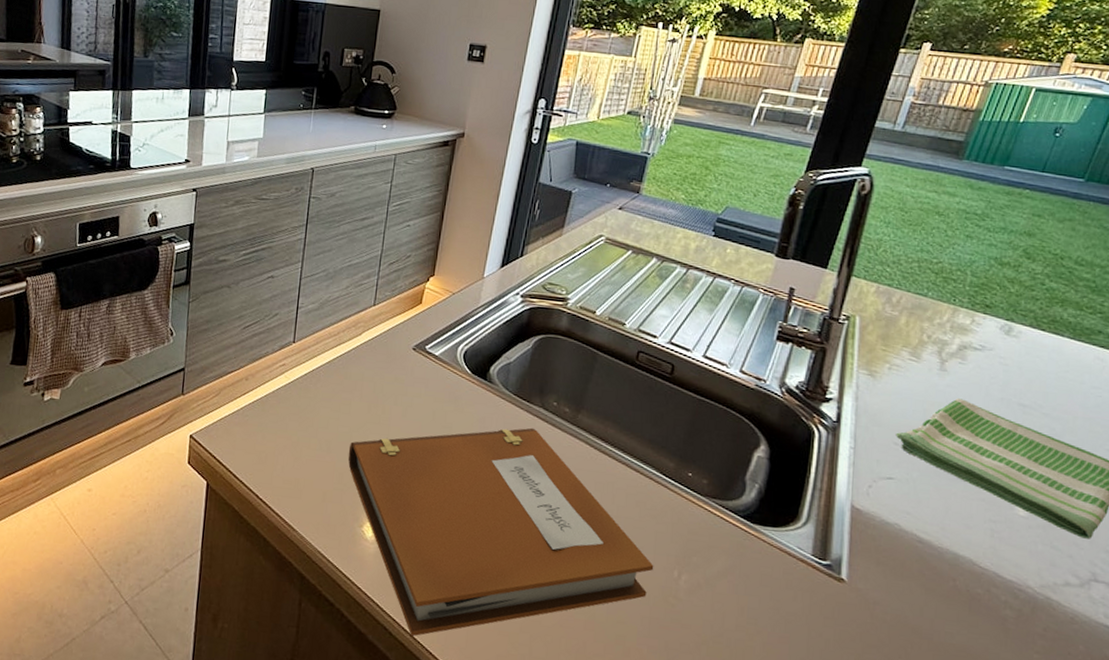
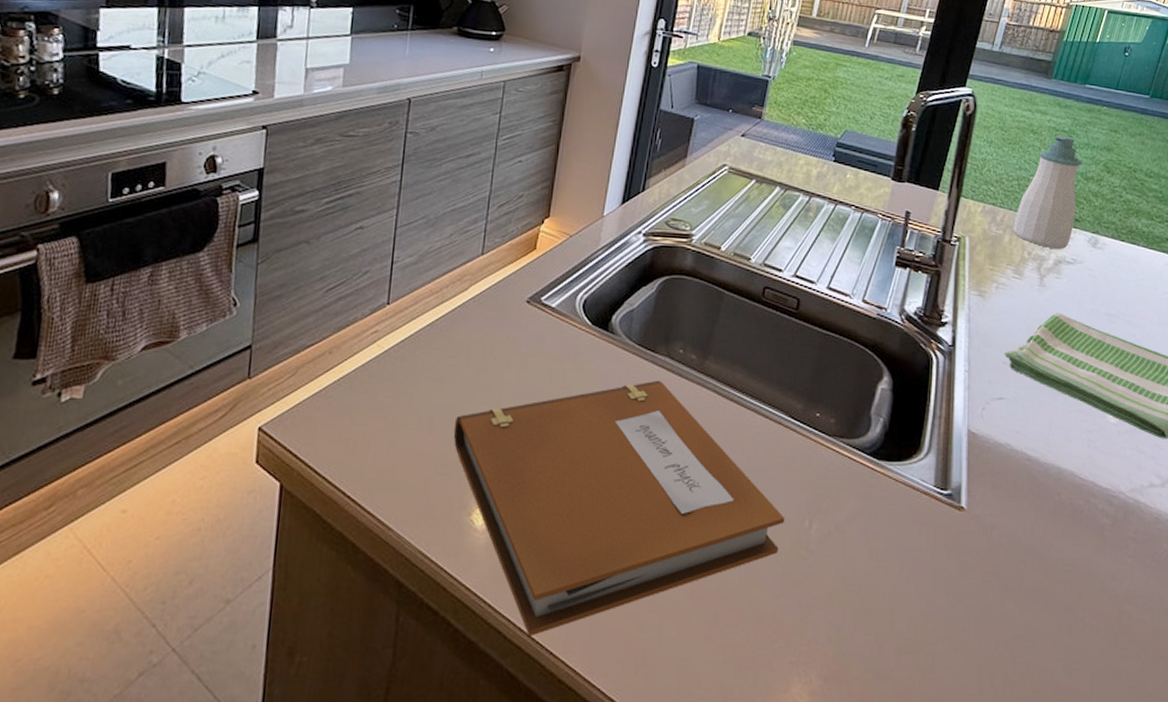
soap bottle: none [911,218,996,335] -> present [1013,135,1082,250]

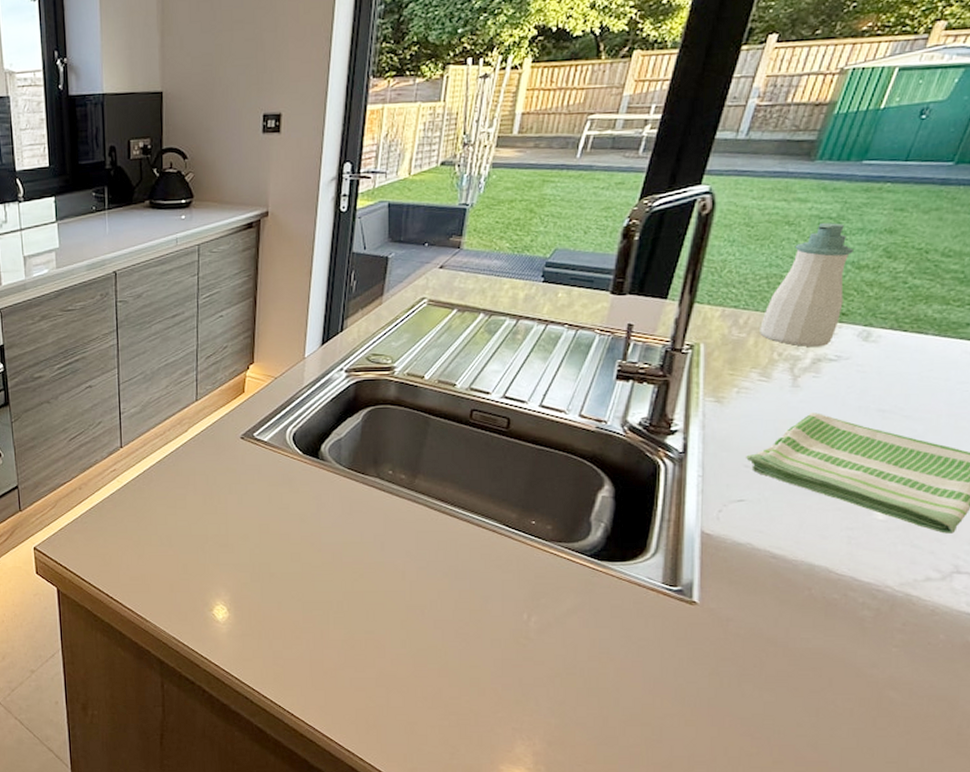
notebook: present [453,380,785,637] -> none [189,498,503,702]

